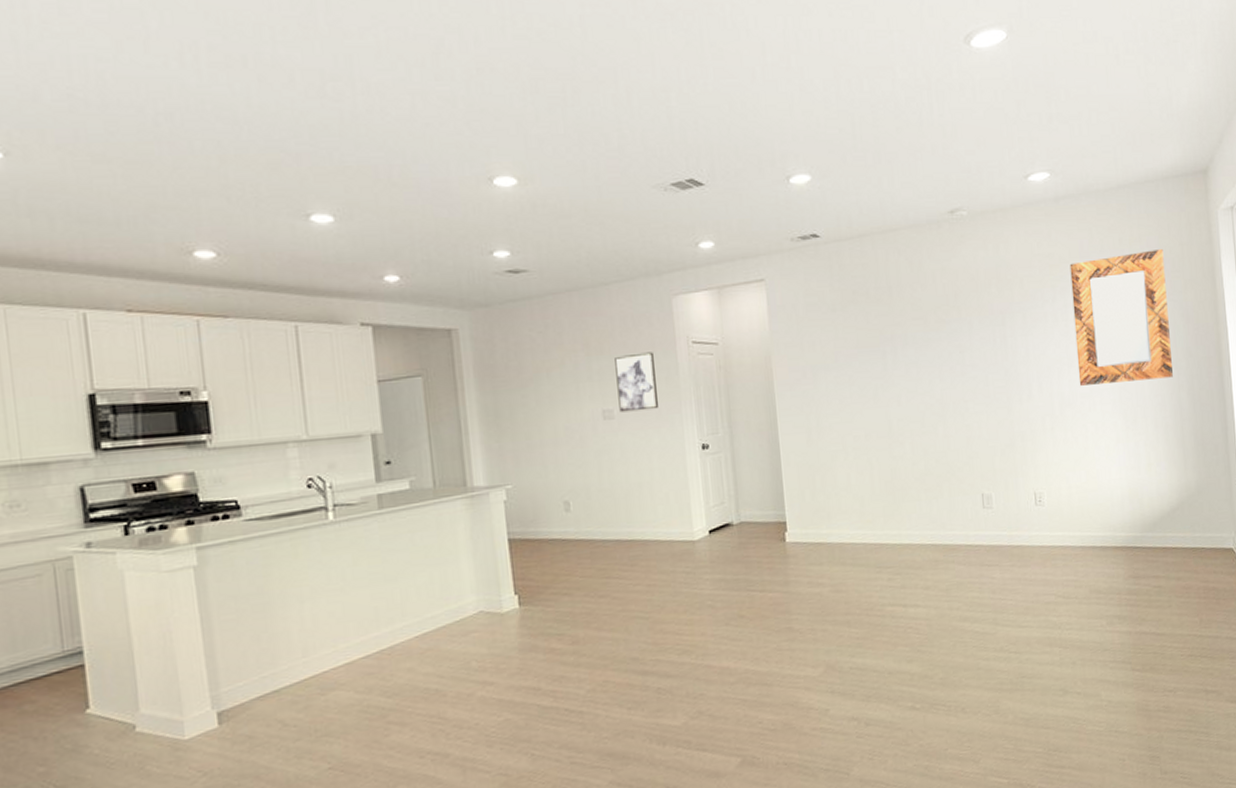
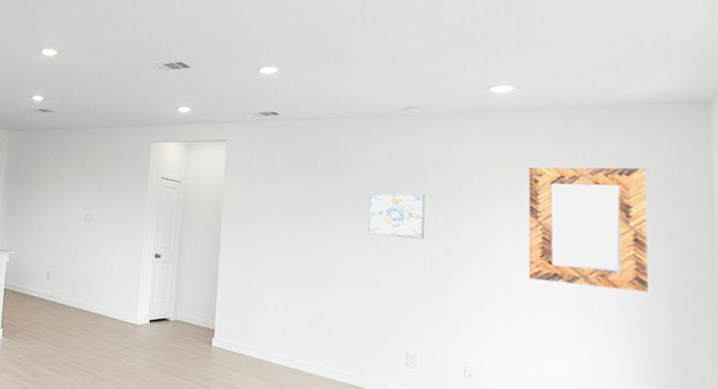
wall art: present [615,352,658,413] -> none [98,178,130,221]
wall art: none [927,310,985,369] -> present [368,191,425,239]

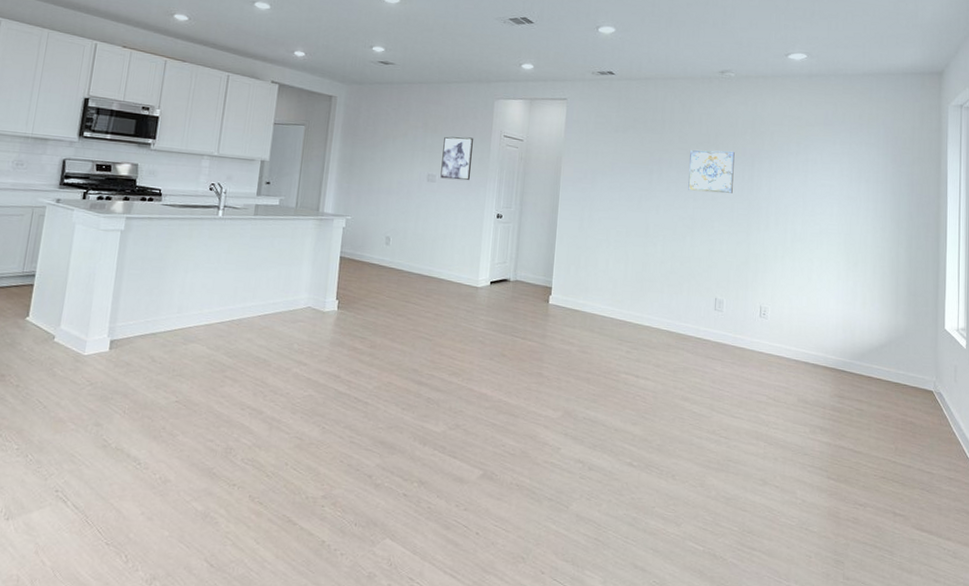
wall art: none [98,178,130,221] -> present [440,136,473,181]
home mirror: present [528,167,648,292] -> none [810,127,897,234]

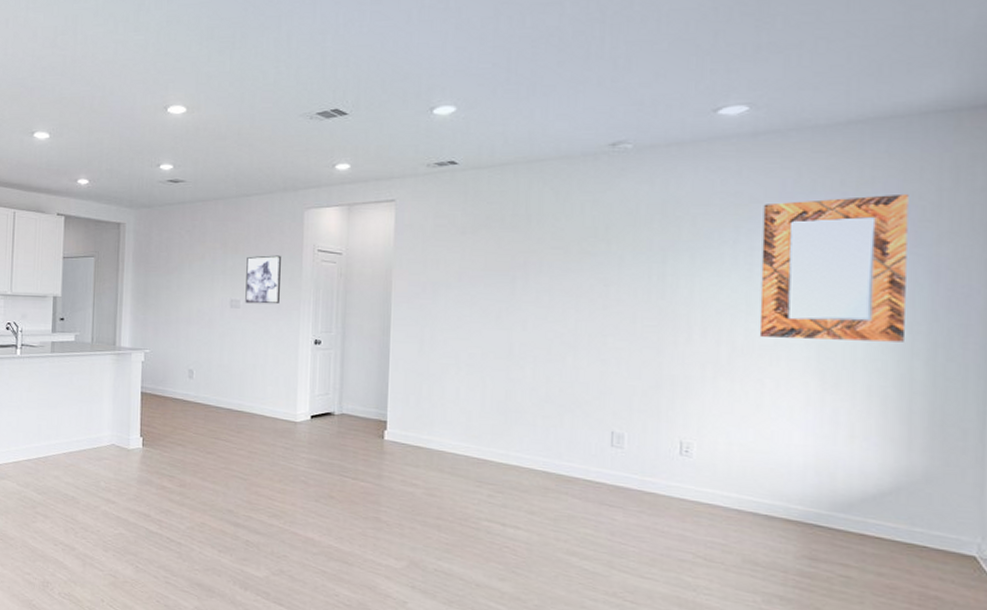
wall art: present [688,149,735,193] -> none [567,245,636,300]
home mirror: none [810,127,897,234] -> present [759,193,909,342]

